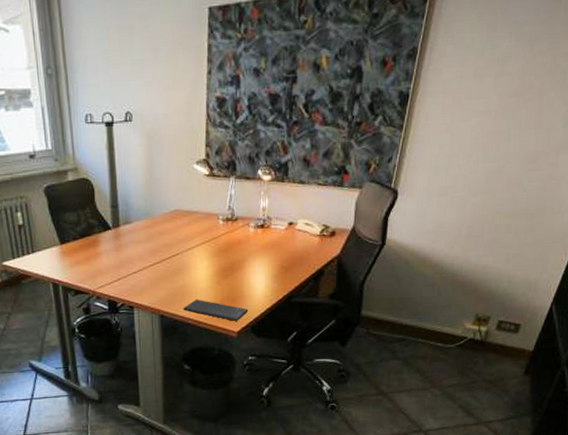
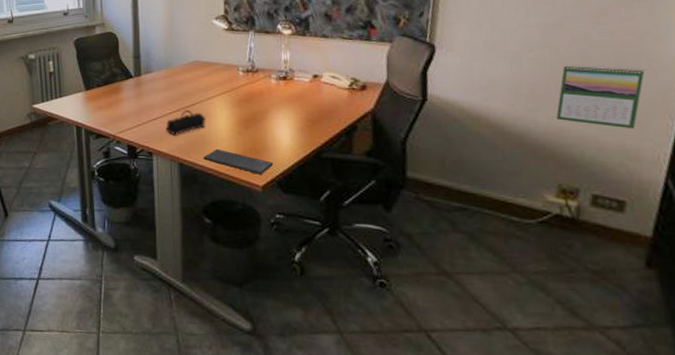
pencil case: none [146,262,187,287] -> present [166,110,207,135]
calendar: none [484,208,556,265] -> present [556,65,645,129]

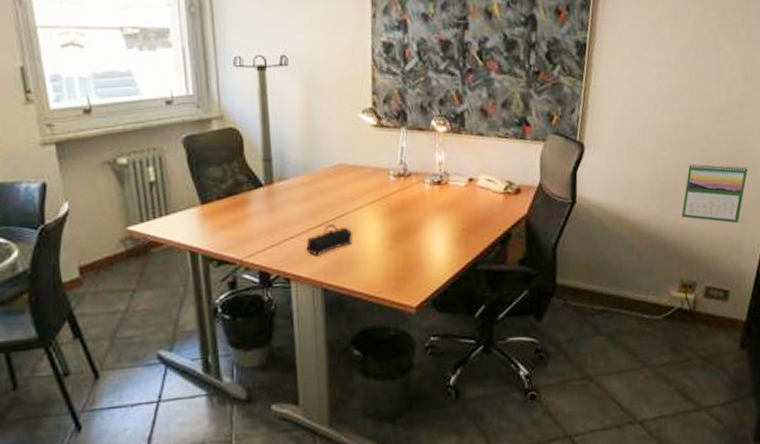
keyboard: present [203,148,274,174] -> none [350,268,428,294]

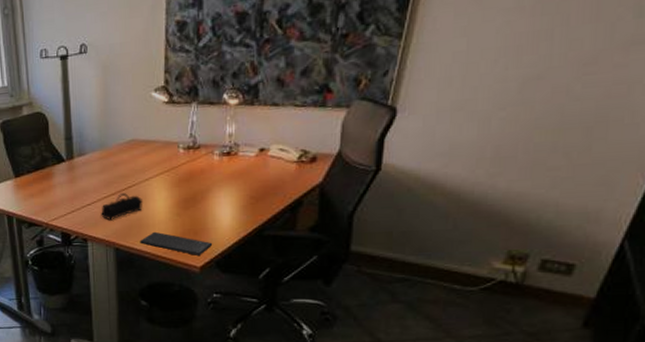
keyboard: none [350,268,428,294] -> present [140,231,213,255]
calendar: present [682,163,748,224] -> none [519,122,626,190]

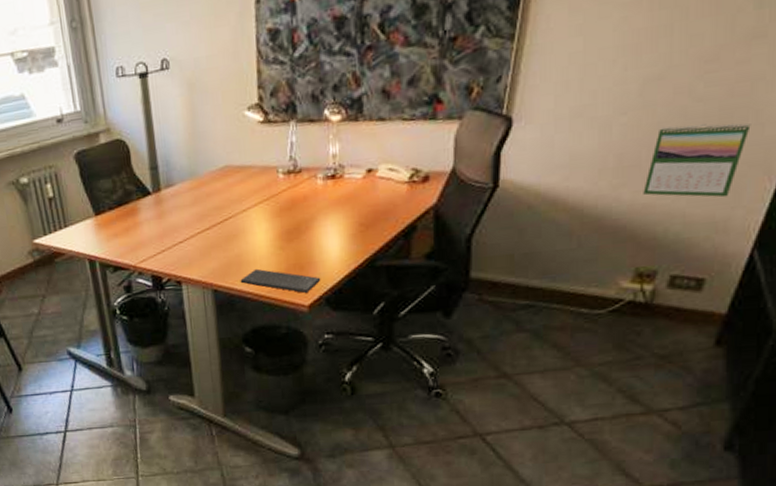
pencil case: present [101,193,144,220] -> none [195,227,242,258]
calendar: none [519,122,626,190] -> present [643,123,751,198]

